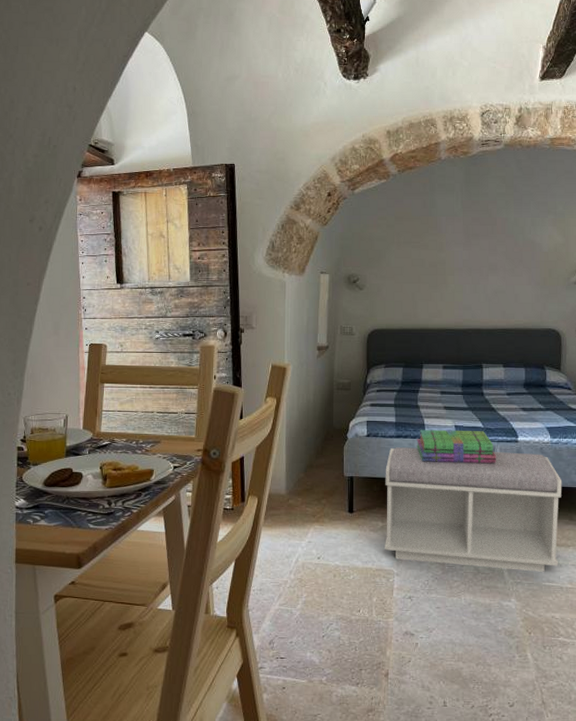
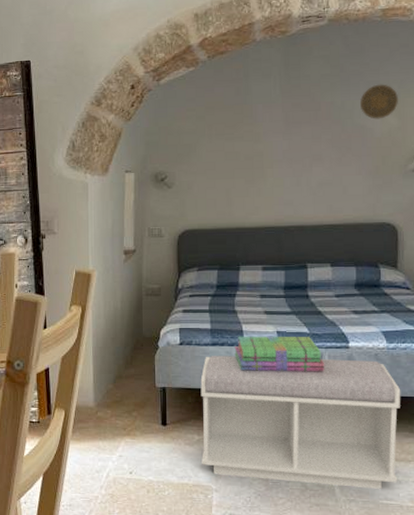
decorative plate: none [531,204,563,236] -> present [360,84,398,120]

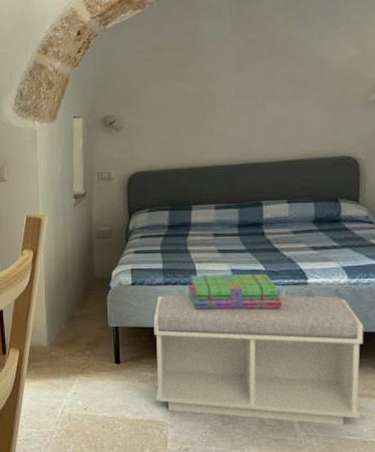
decorative plate: present [360,84,398,120] -> none [317,13,359,51]

